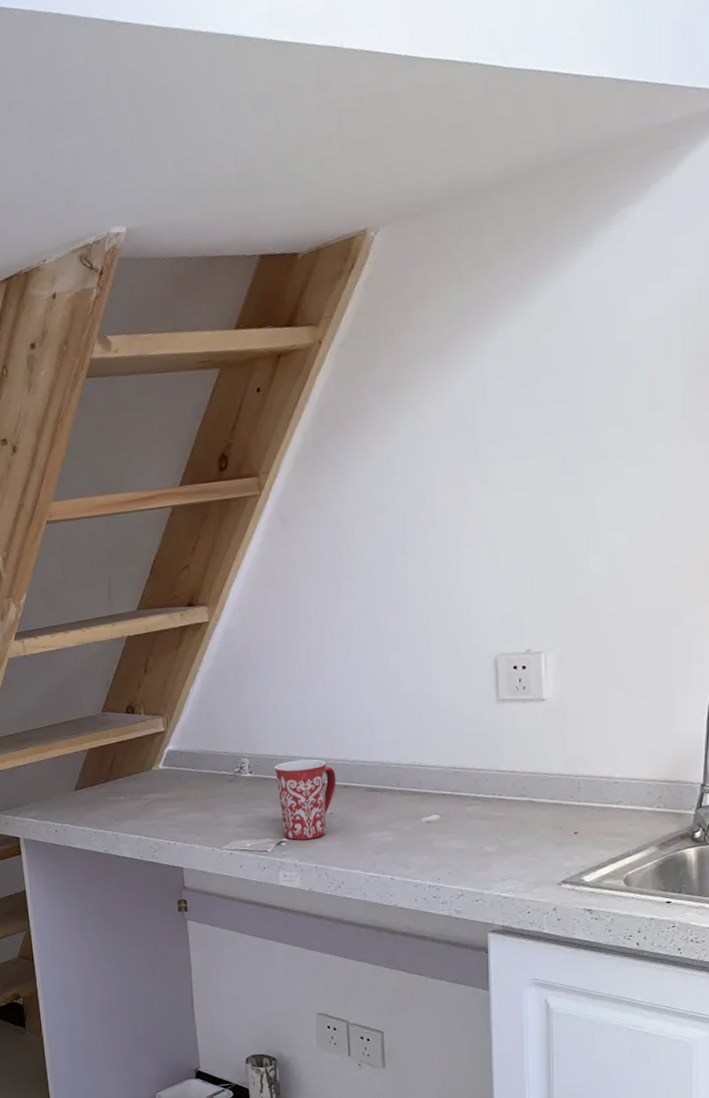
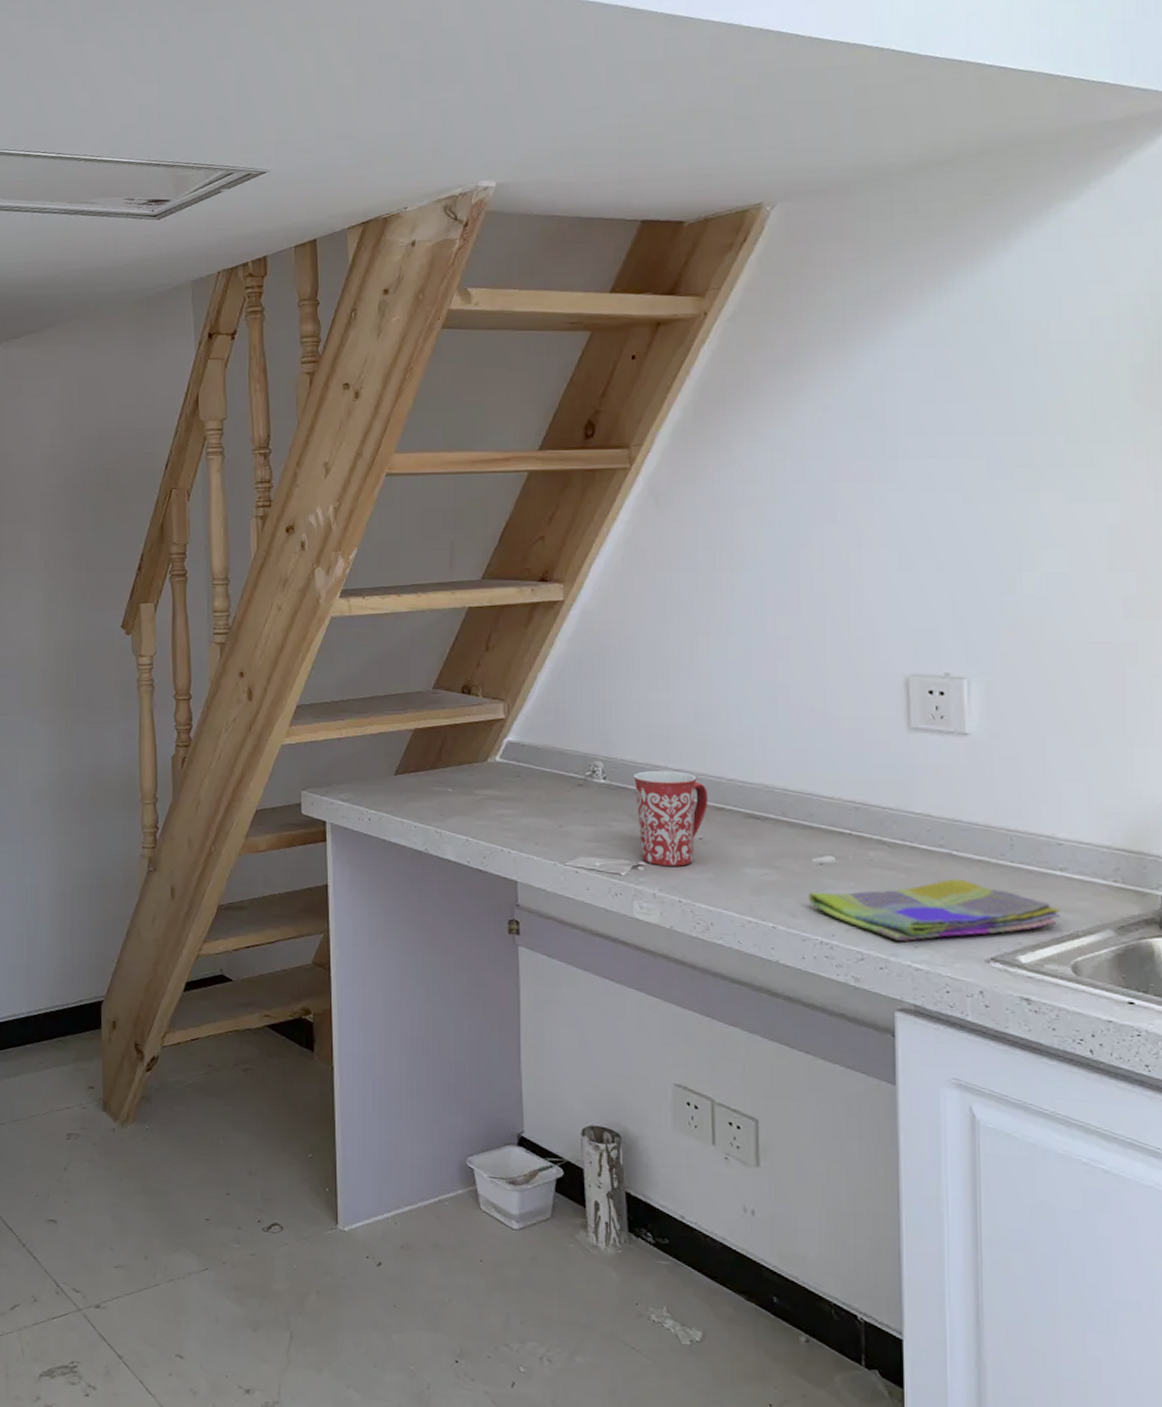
dish towel: none [418,820,617,877] -> present [808,878,1061,941]

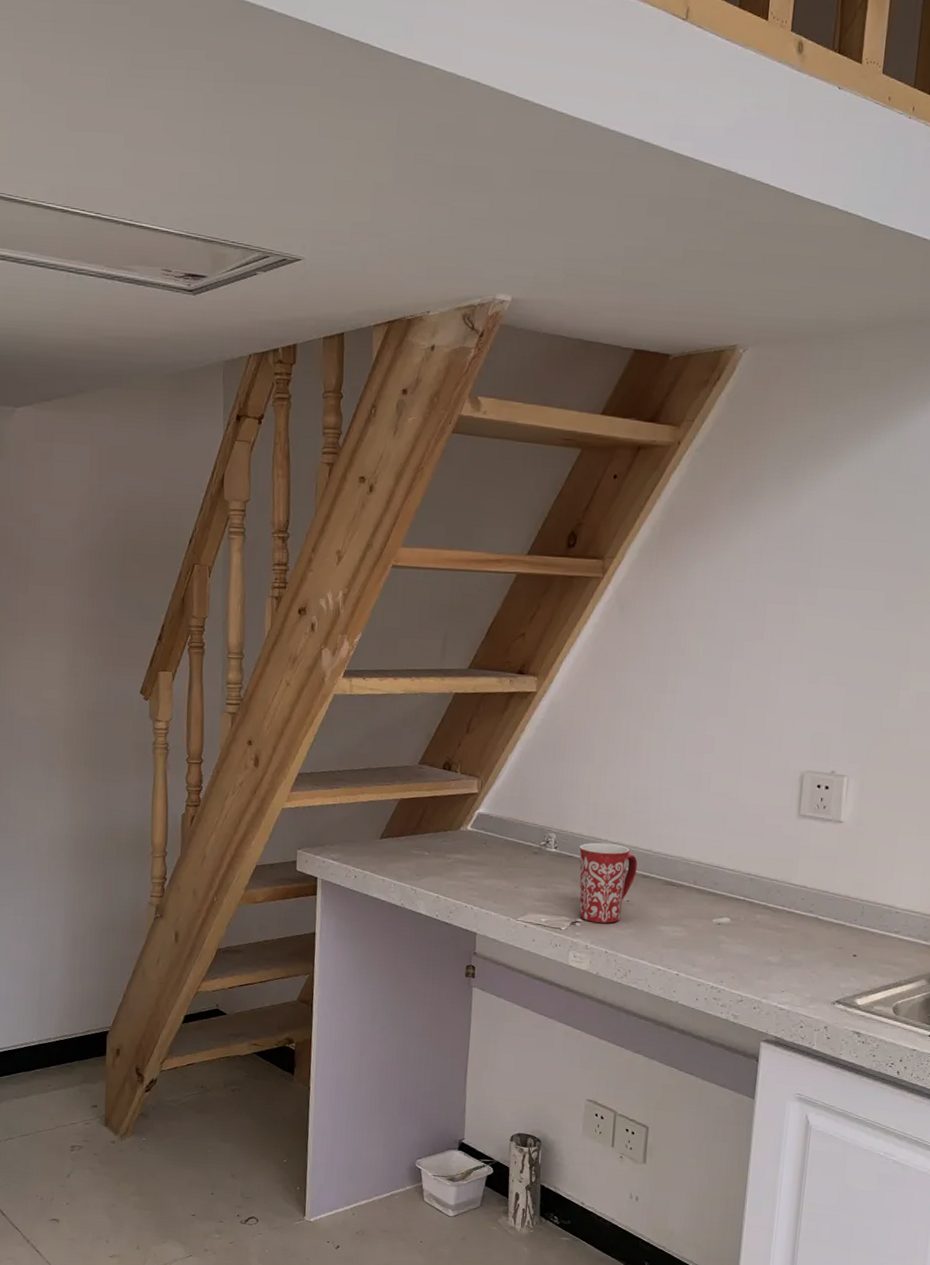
dish towel: present [808,878,1061,941] -> none [706,938,892,987]

